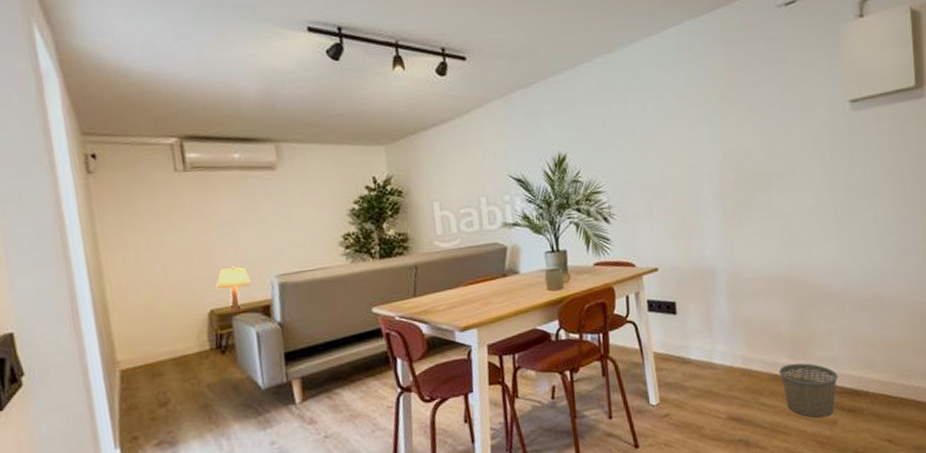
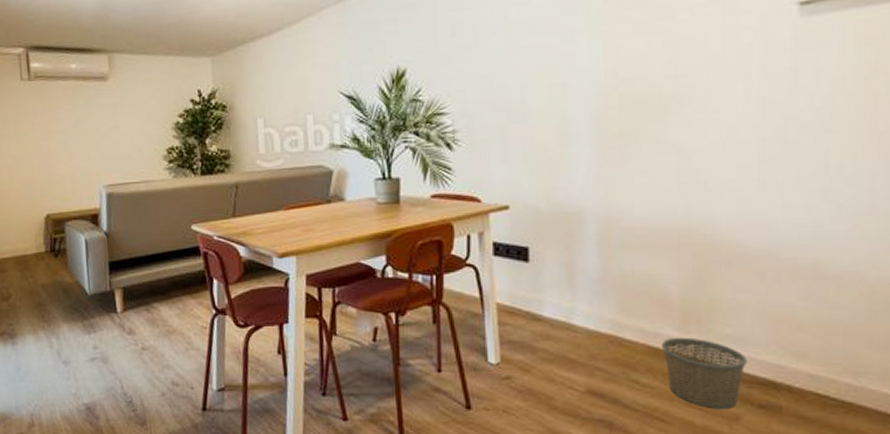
table lamp: present [216,268,251,312] -> none [52,175,82,217]
mug: present [544,267,571,291] -> none [373,197,403,223]

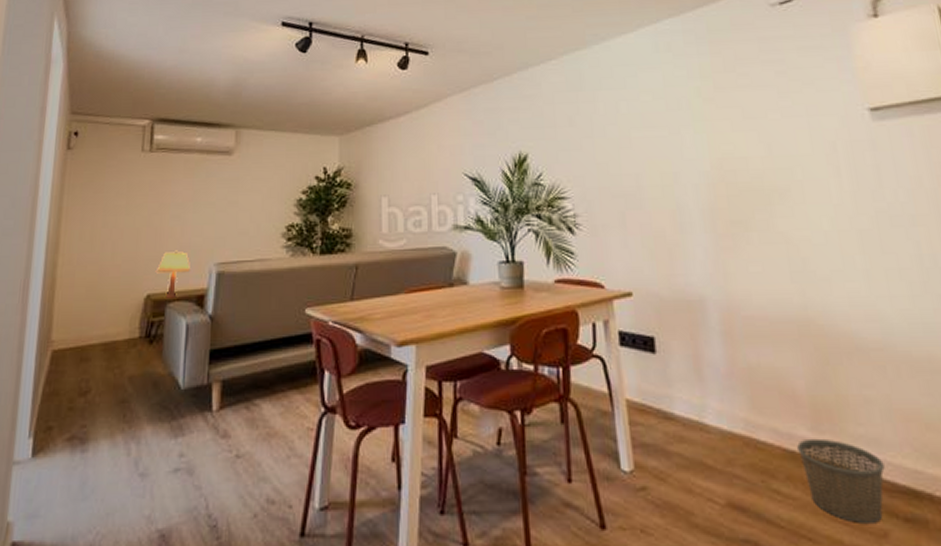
table lamp: none [52,175,82,217] -> present [157,252,190,298]

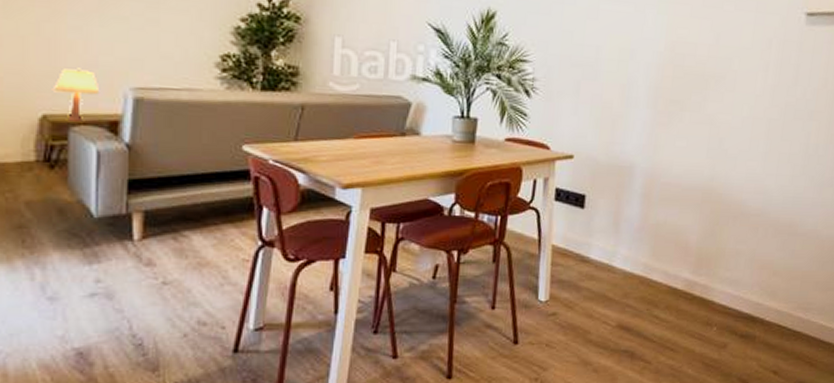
basket: present [796,438,885,523] -> none [678,279,738,338]

